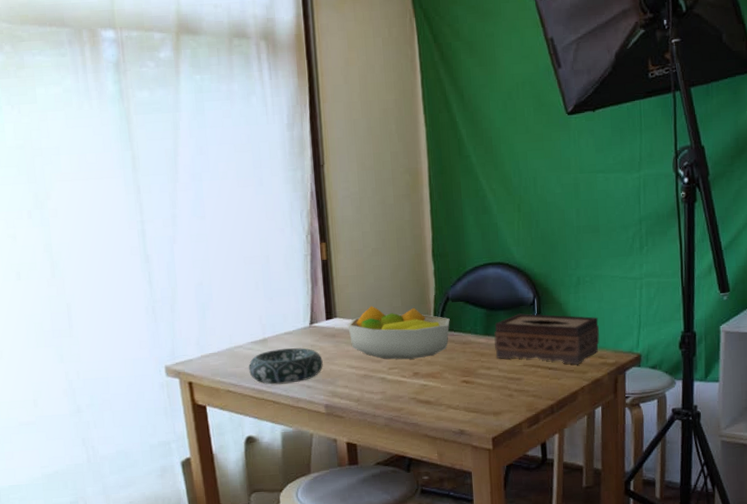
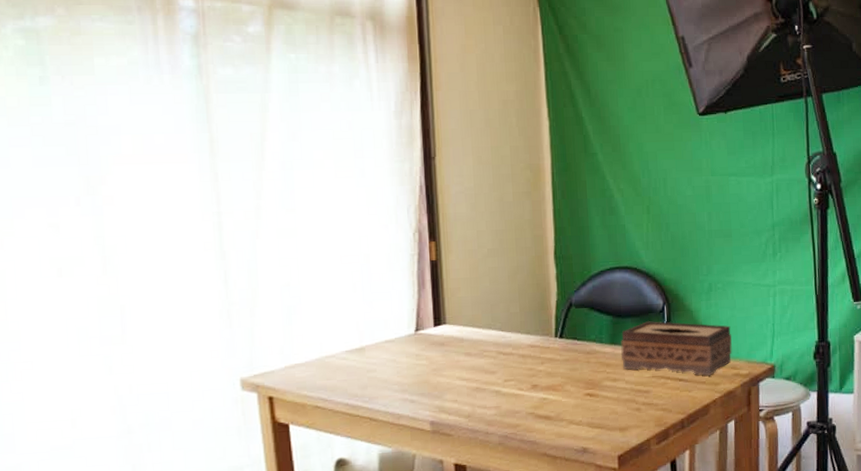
decorative bowl: present [249,348,323,385] -> none [342,357,429,399]
fruit bowl: present [347,306,450,360] -> none [458,311,573,371]

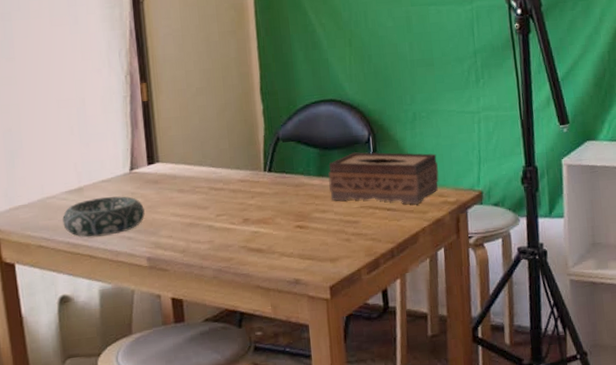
decorative bowl: none [342,357,429,399] -> present [62,196,145,237]

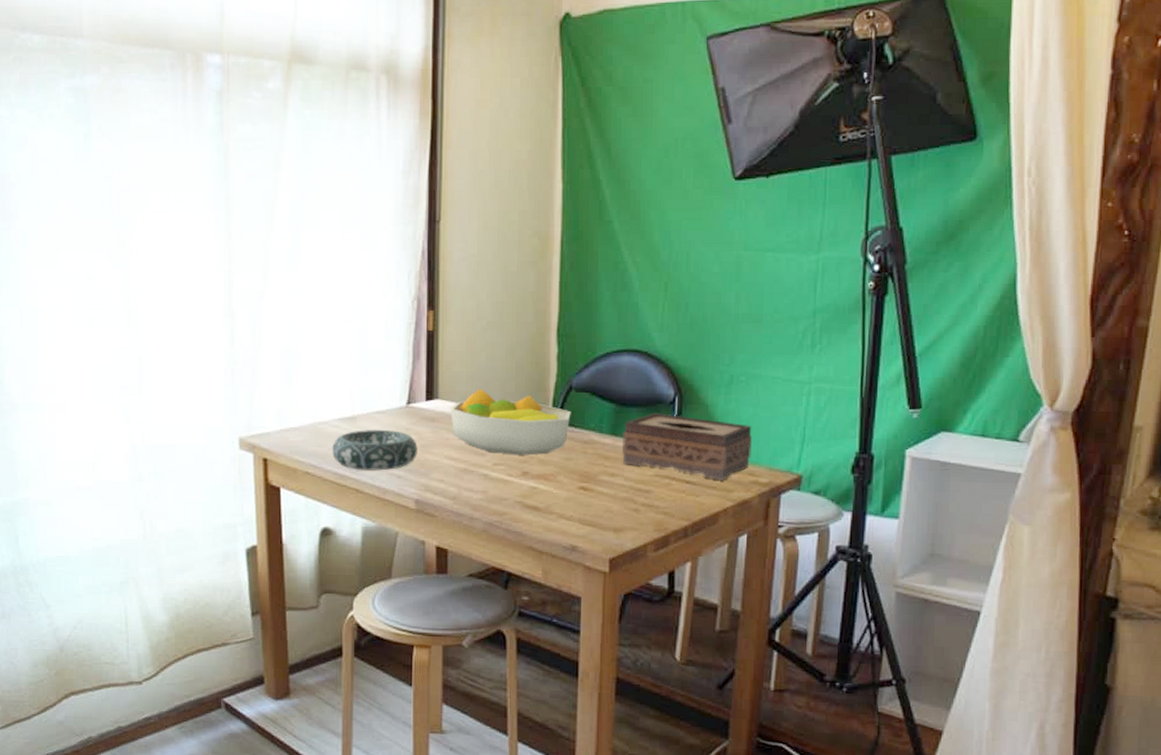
fruit bowl: none [171,148,281,206] -> present [450,389,571,456]

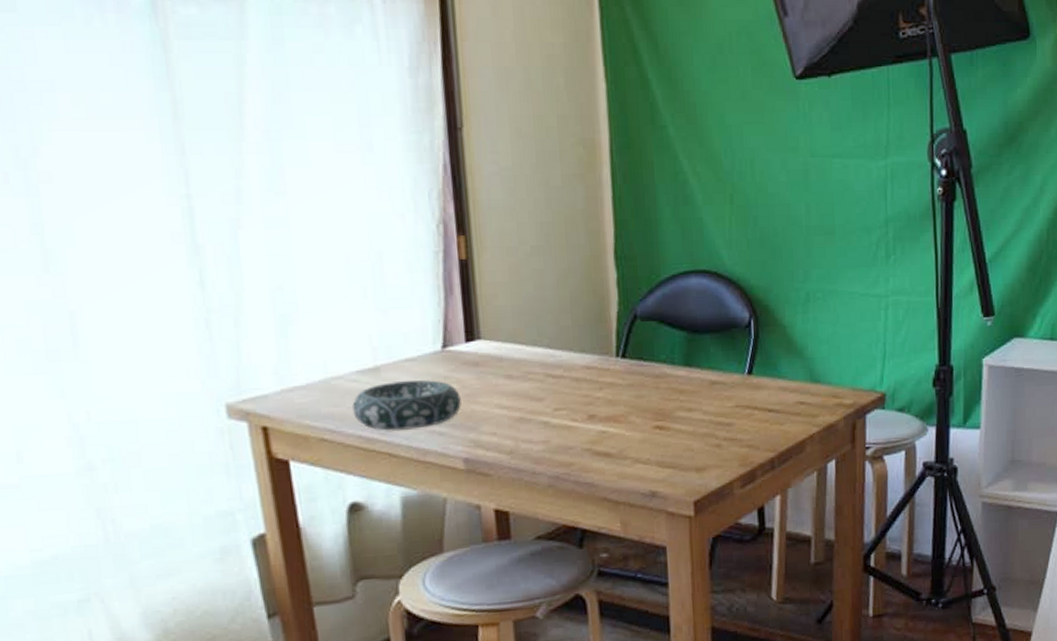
fruit bowl: present [450,389,571,456] -> none [496,324,638,398]
tissue box: present [621,413,752,480] -> none [697,338,834,406]

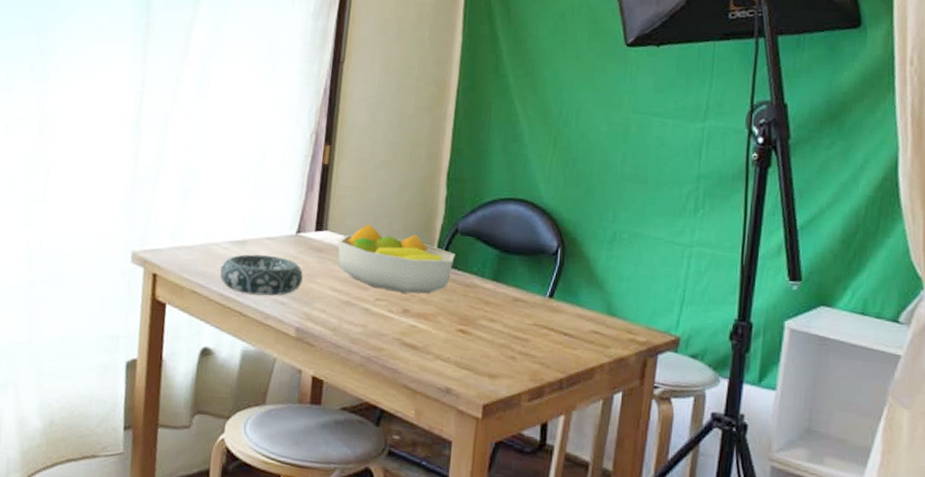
fruit bowl: none [496,324,638,398] -> present [337,224,455,294]

